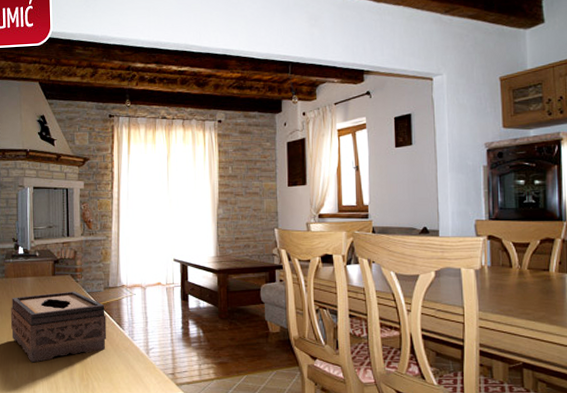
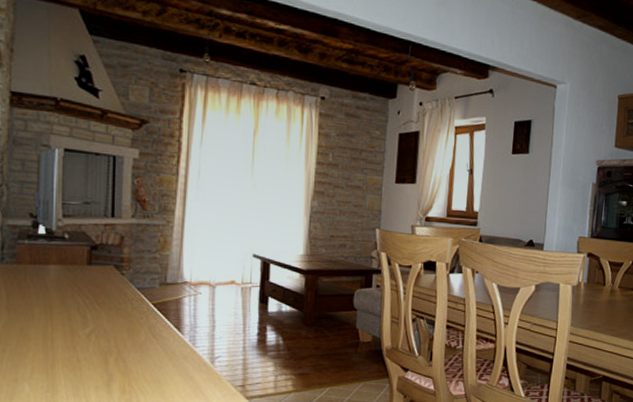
tissue box: present [11,291,107,363] -> none [23,285,161,372]

